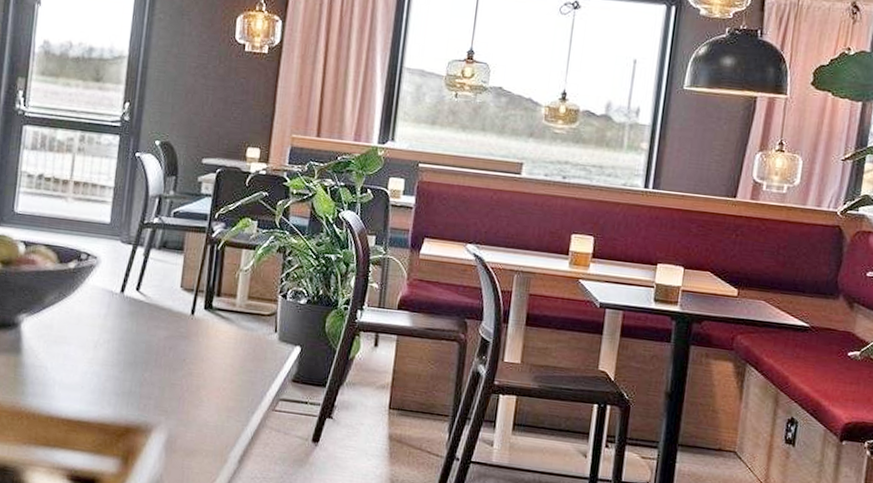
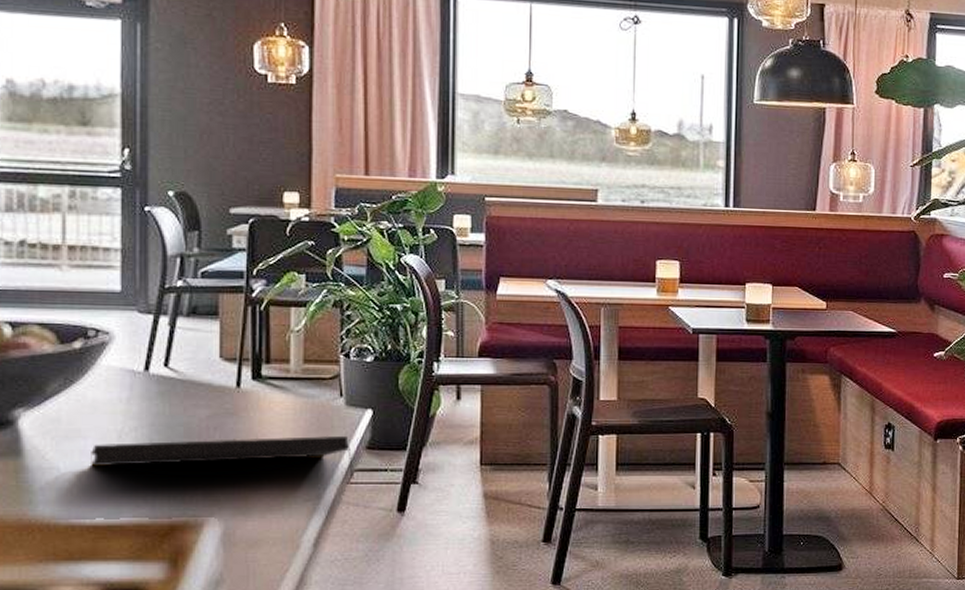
notepad: none [71,350,279,408] -> present [91,435,355,480]

